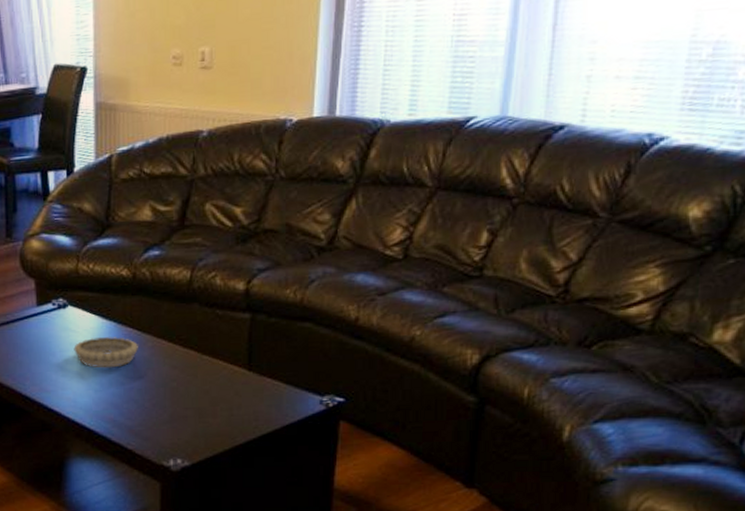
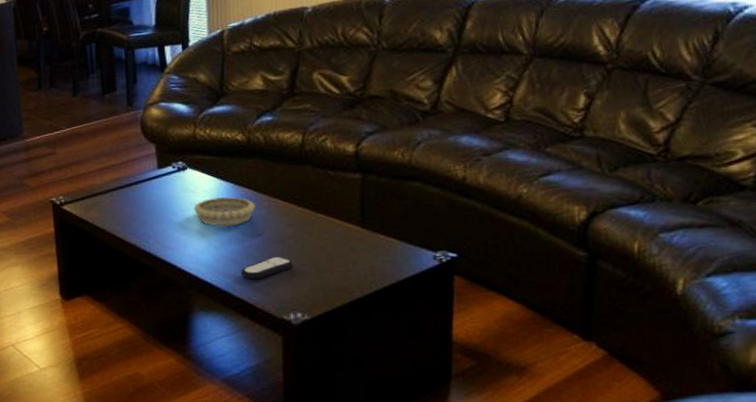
remote control: none [120,399,176,425] -> present [240,256,294,280]

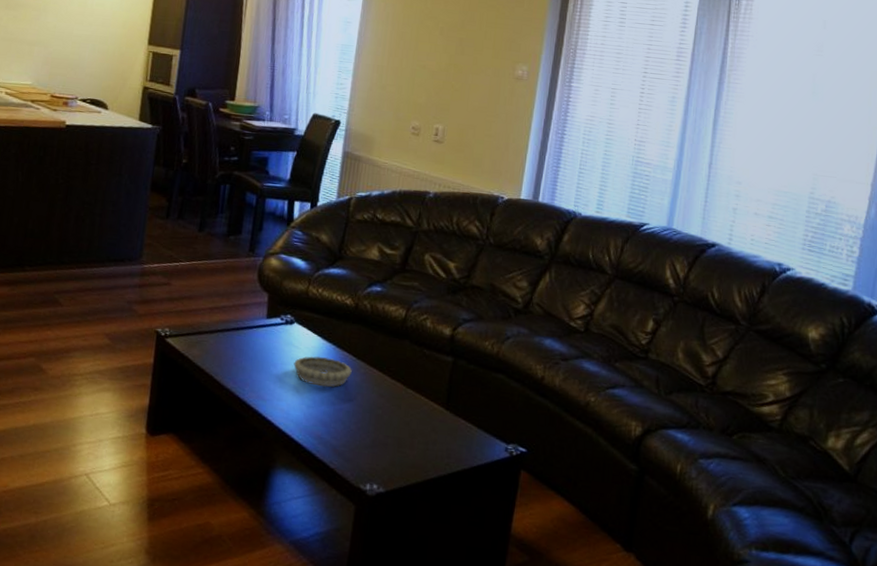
remote control: present [240,256,294,280] -> none [327,424,378,445]

